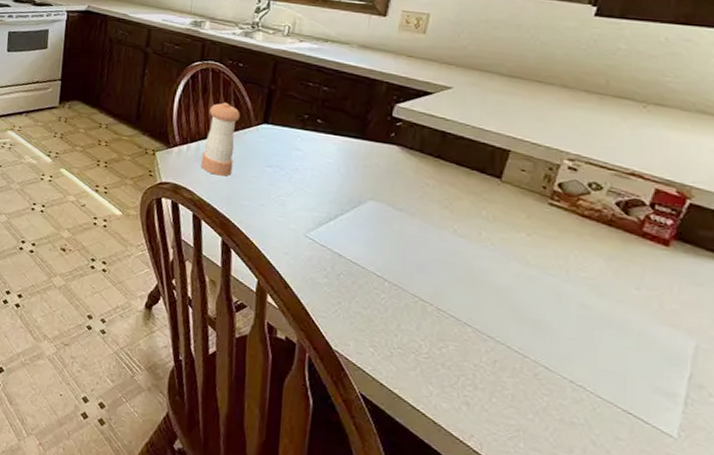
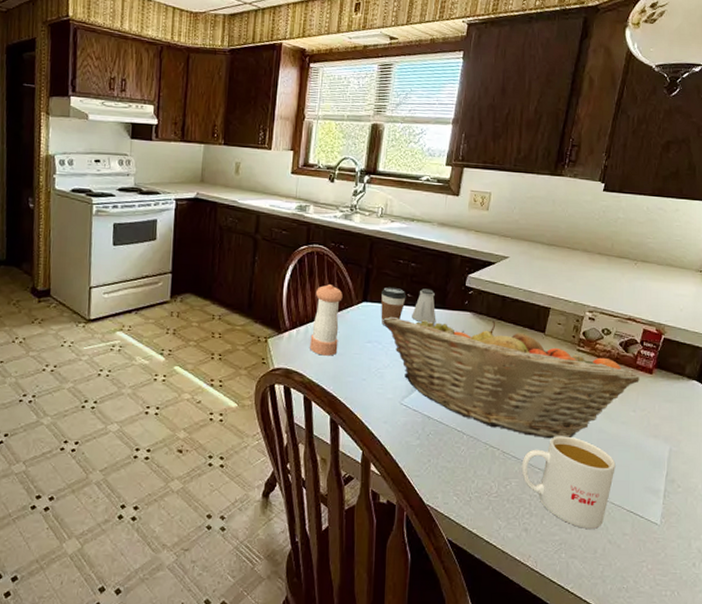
coffee cup: none [284,111,316,151] -> present [381,288,406,326]
fruit basket: none [285,141,648,308] -> present [382,316,640,439]
saltshaker: none [322,115,353,154] -> present [412,288,436,323]
mug: none [463,301,606,423] -> present [521,435,616,529]

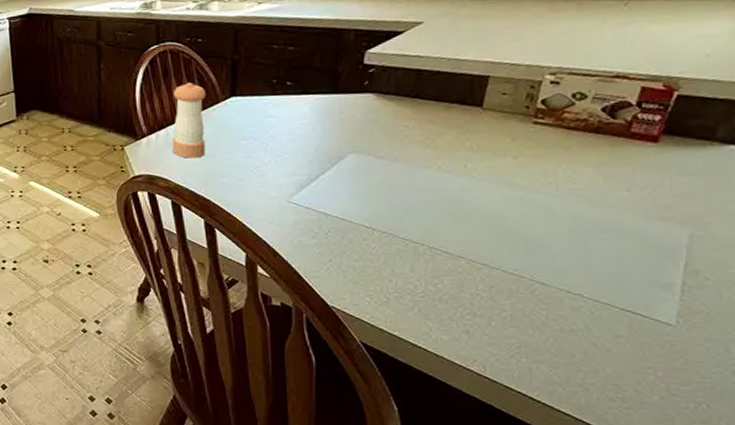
coffee cup: present [381,288,406,326] -> none [253,77,285,120]
fruit basket: present [382,316,640,439] -> none [256,99,637,230]
saltshaker: present [412,288,436,323] -> none [294,73,327,112]
mug: present [521,435,616,529] -> none [456,225,600,330]

